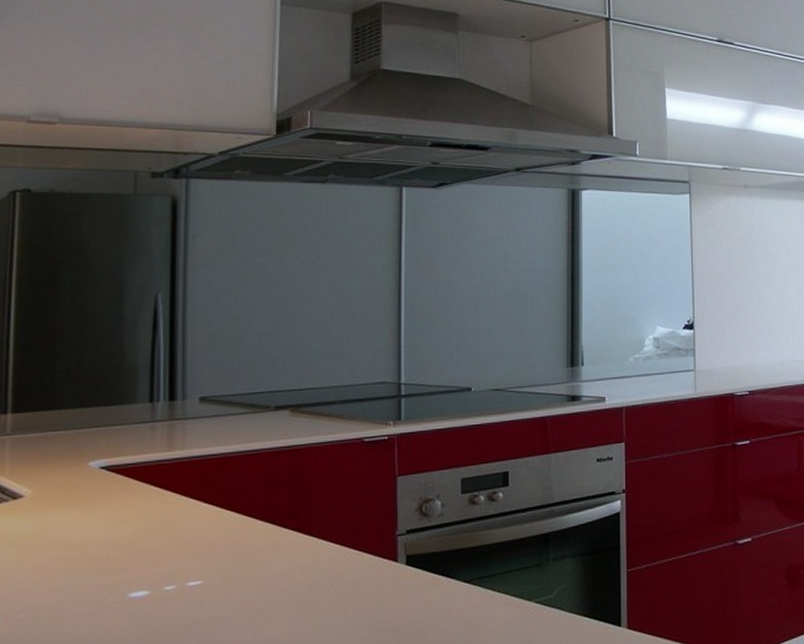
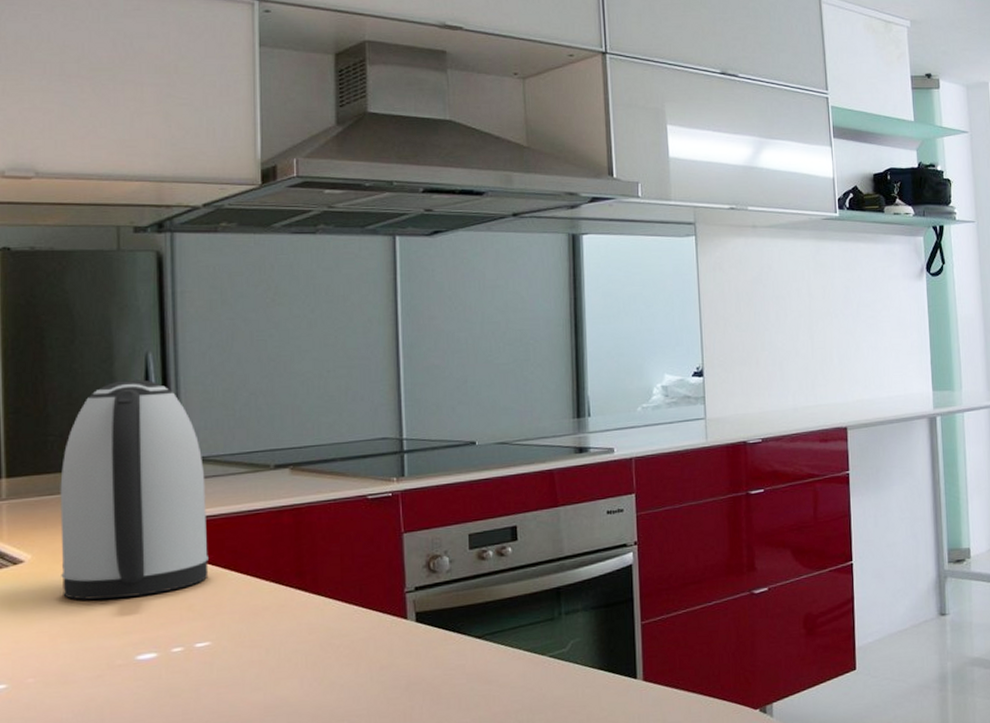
kettle: none [59,320,207,537] -> present [60,379,209,600]

